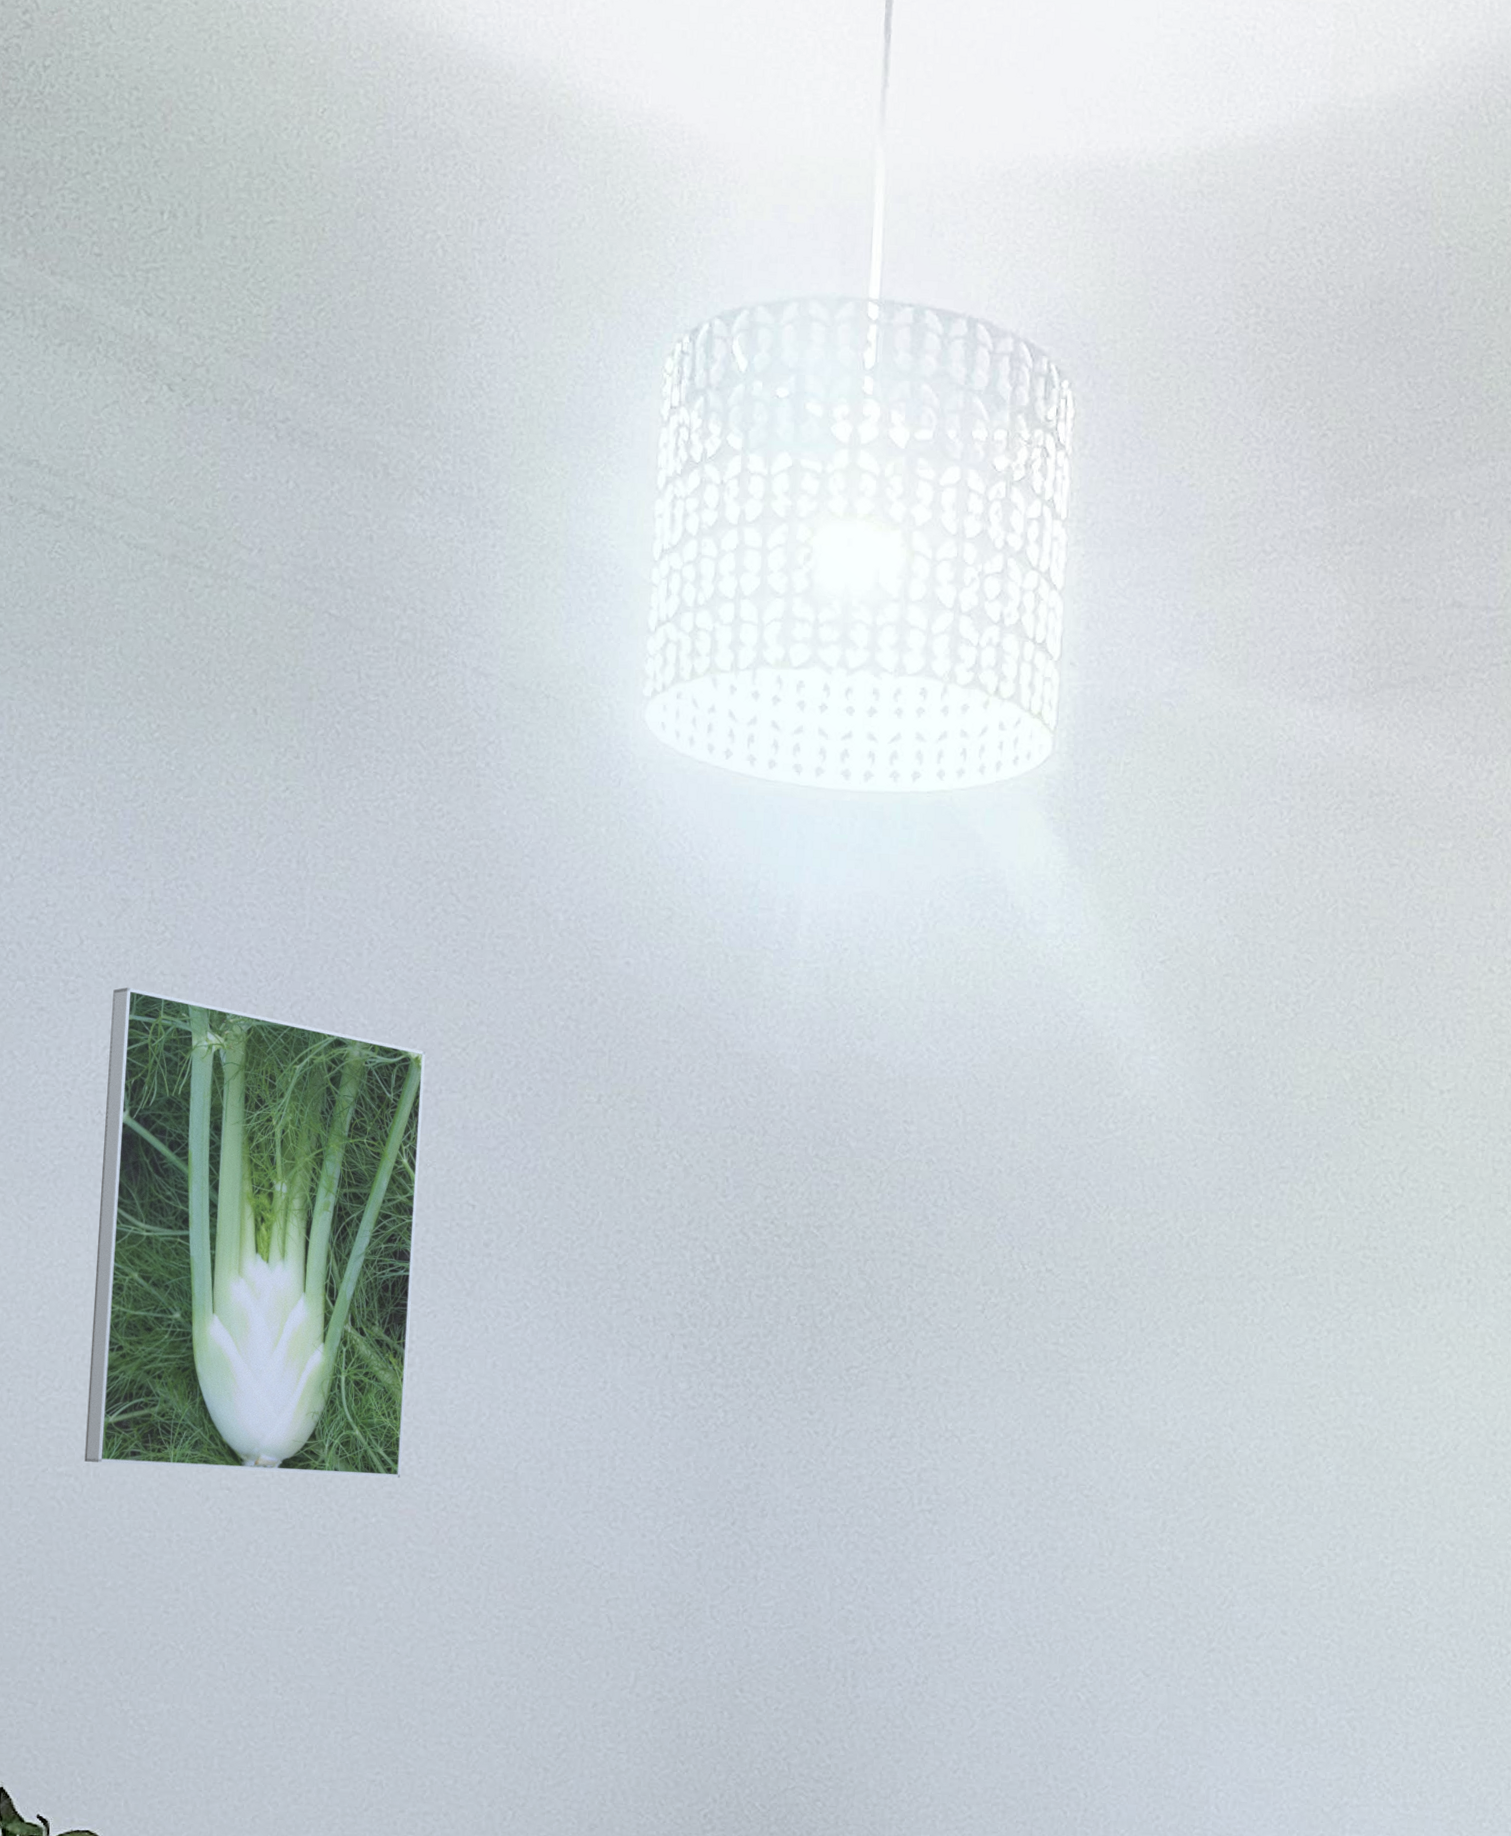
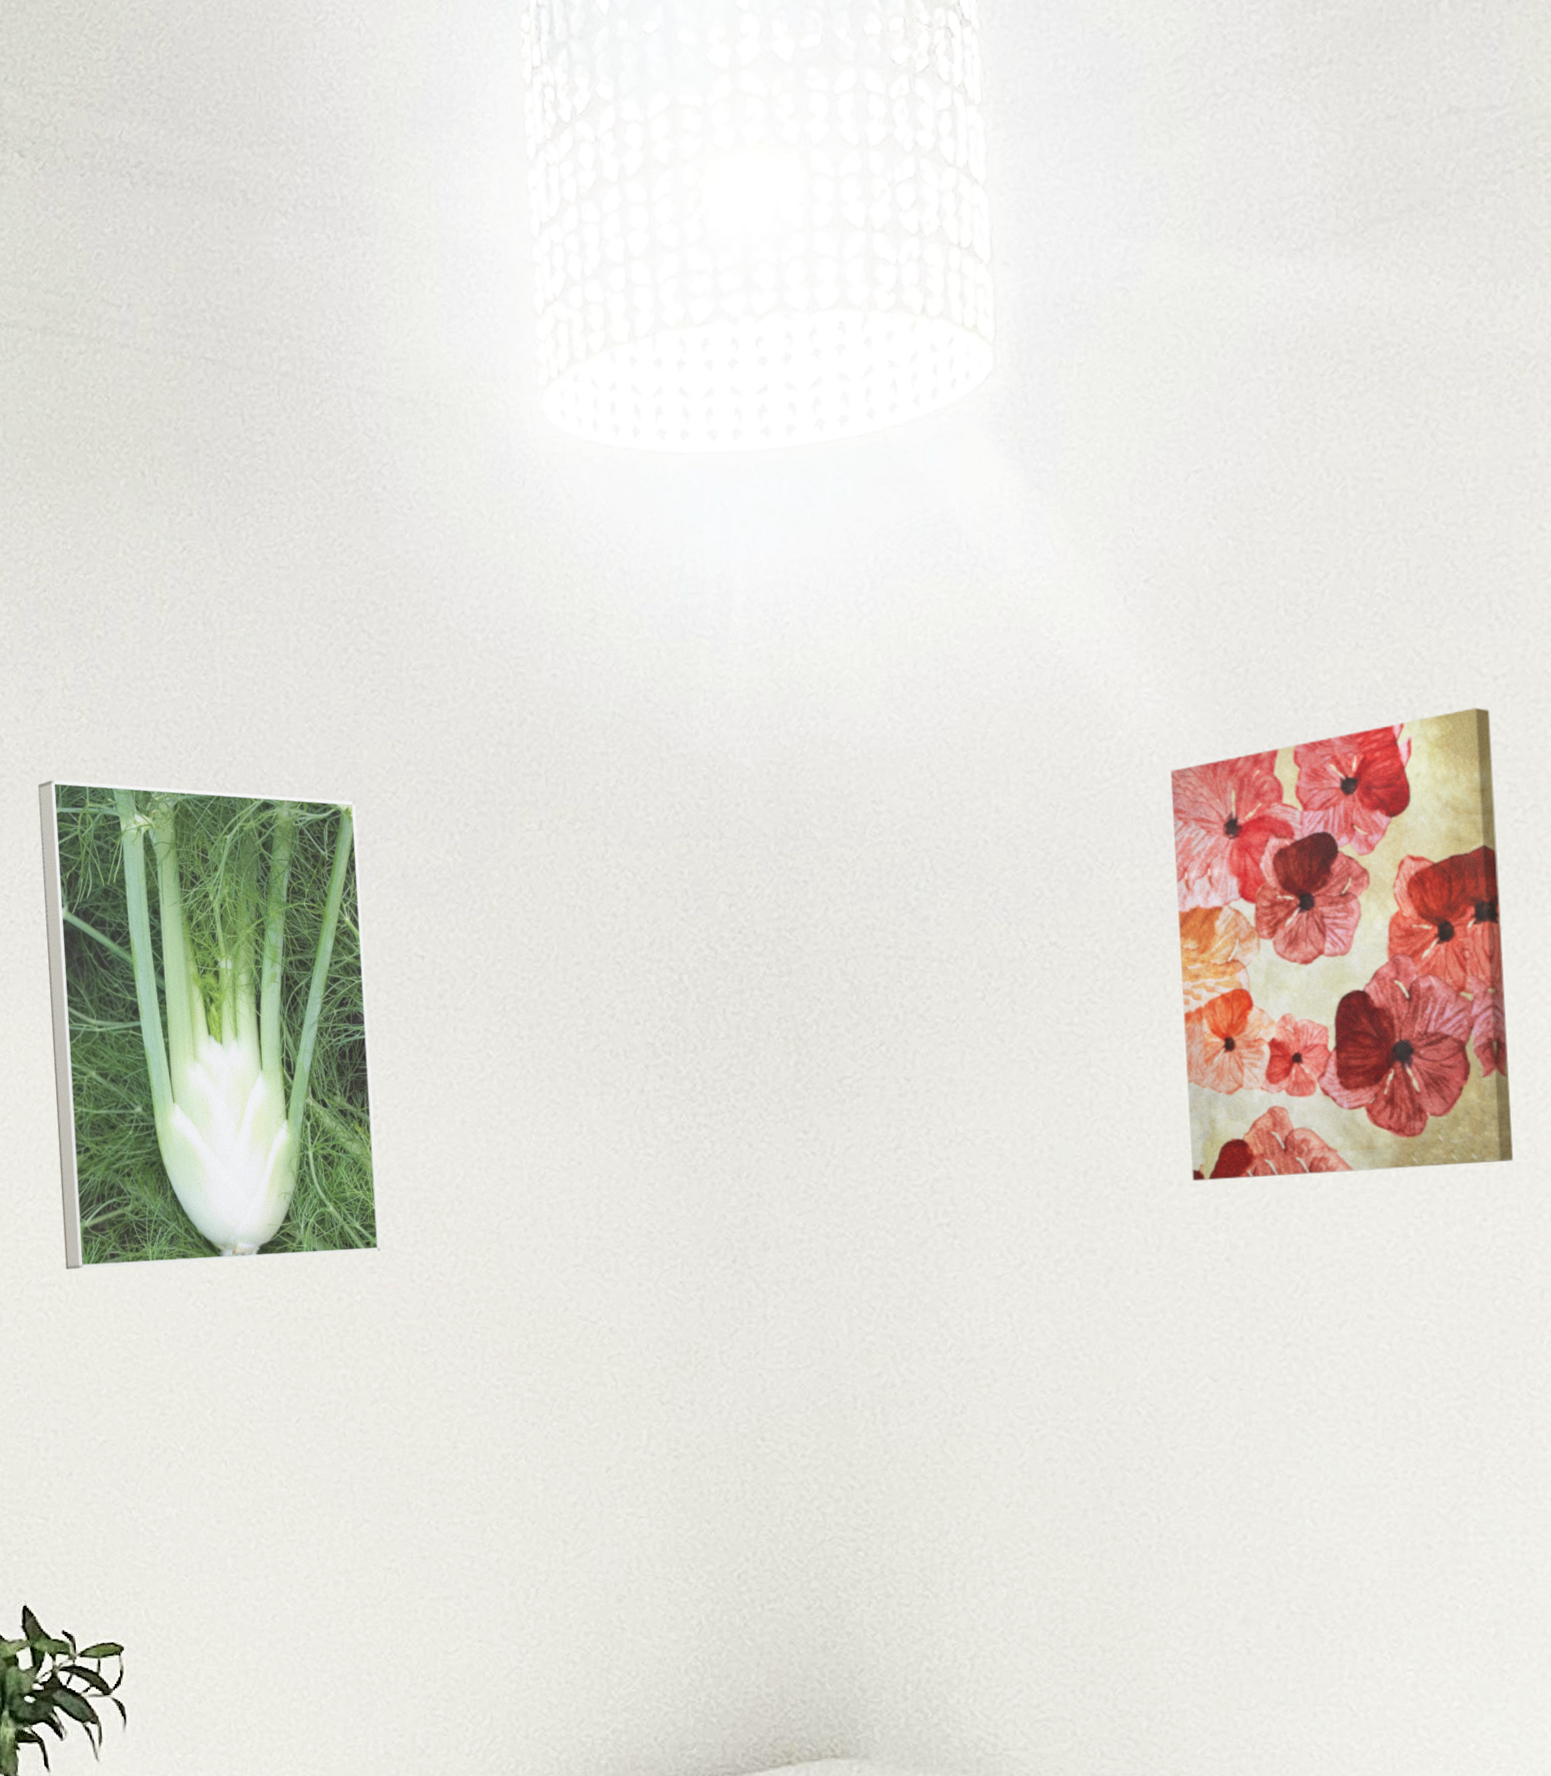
wall art: none [1146,1115,1435,1509] -> present [1170,707,1514,1182]

